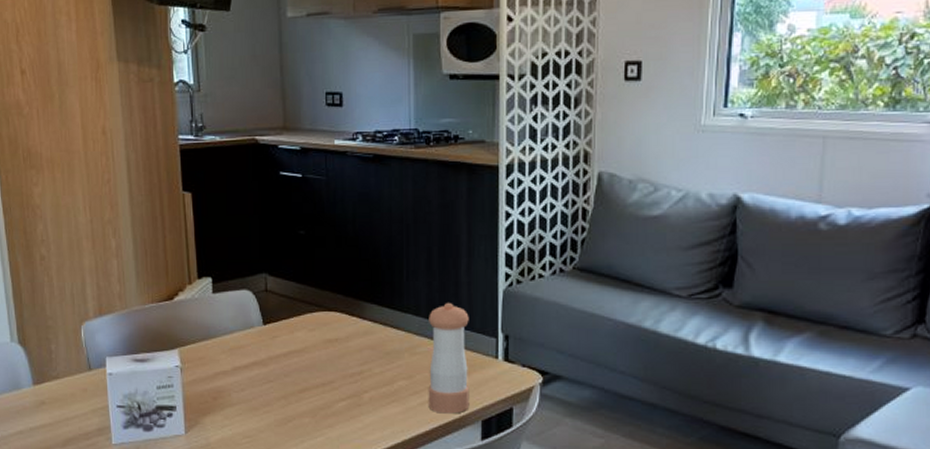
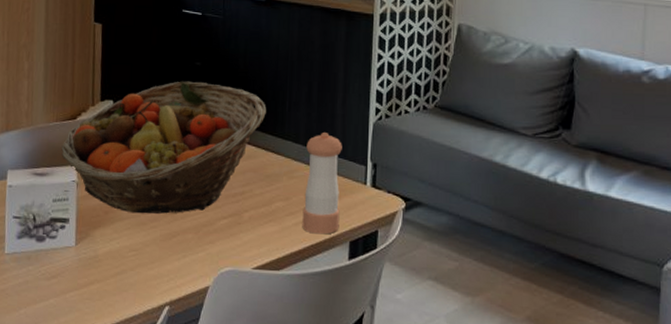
fruit basket: none [160,252,381,399] -> present [61,81,266,214]

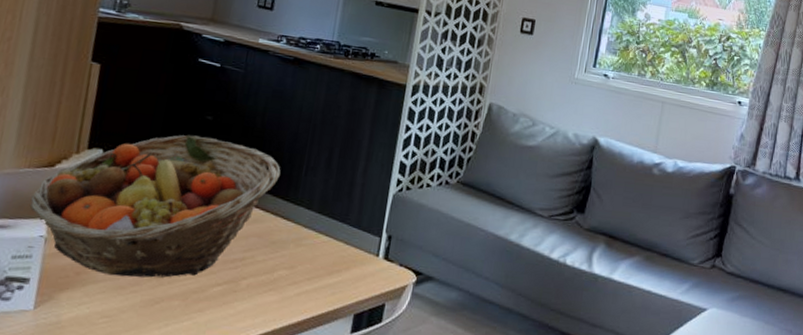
pepper shaker: present [302,133,342,234] -> none [304,200,358,306]

